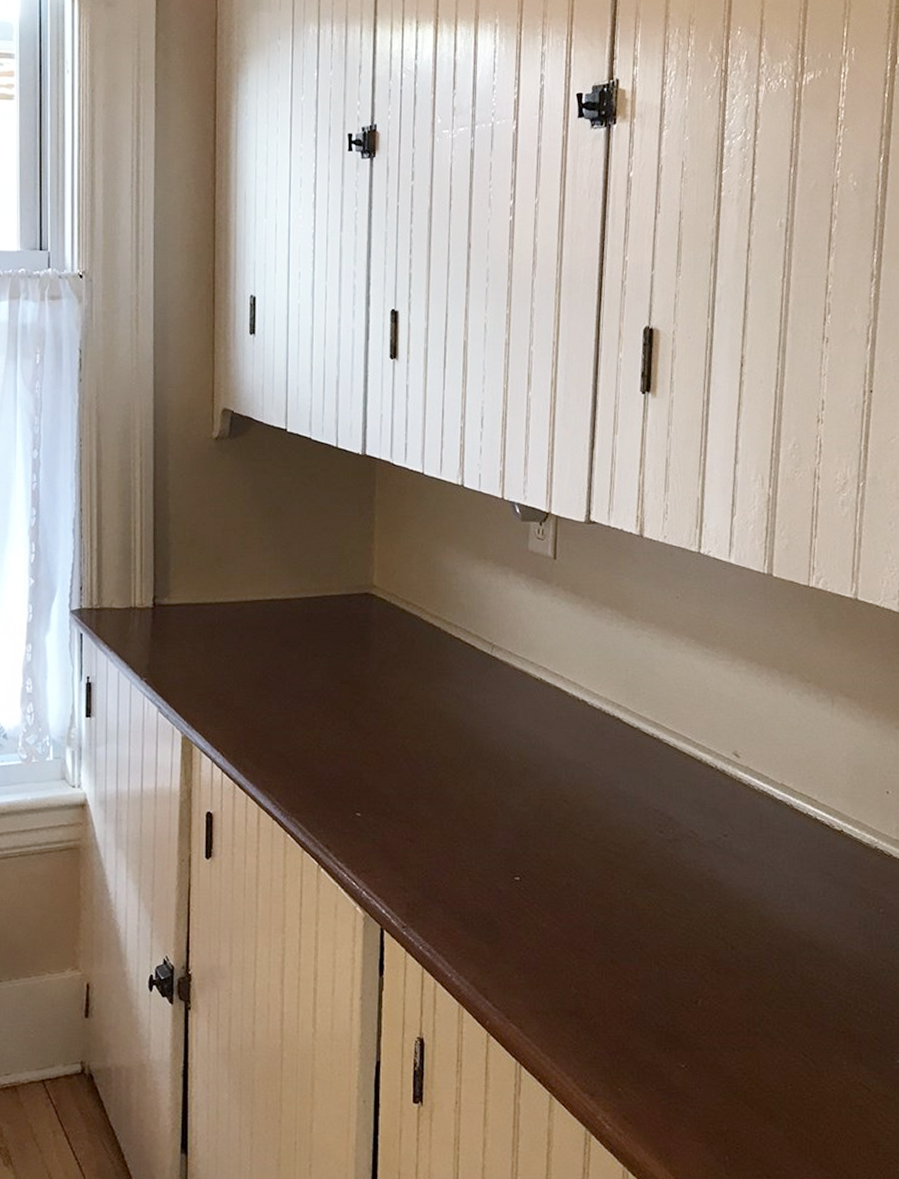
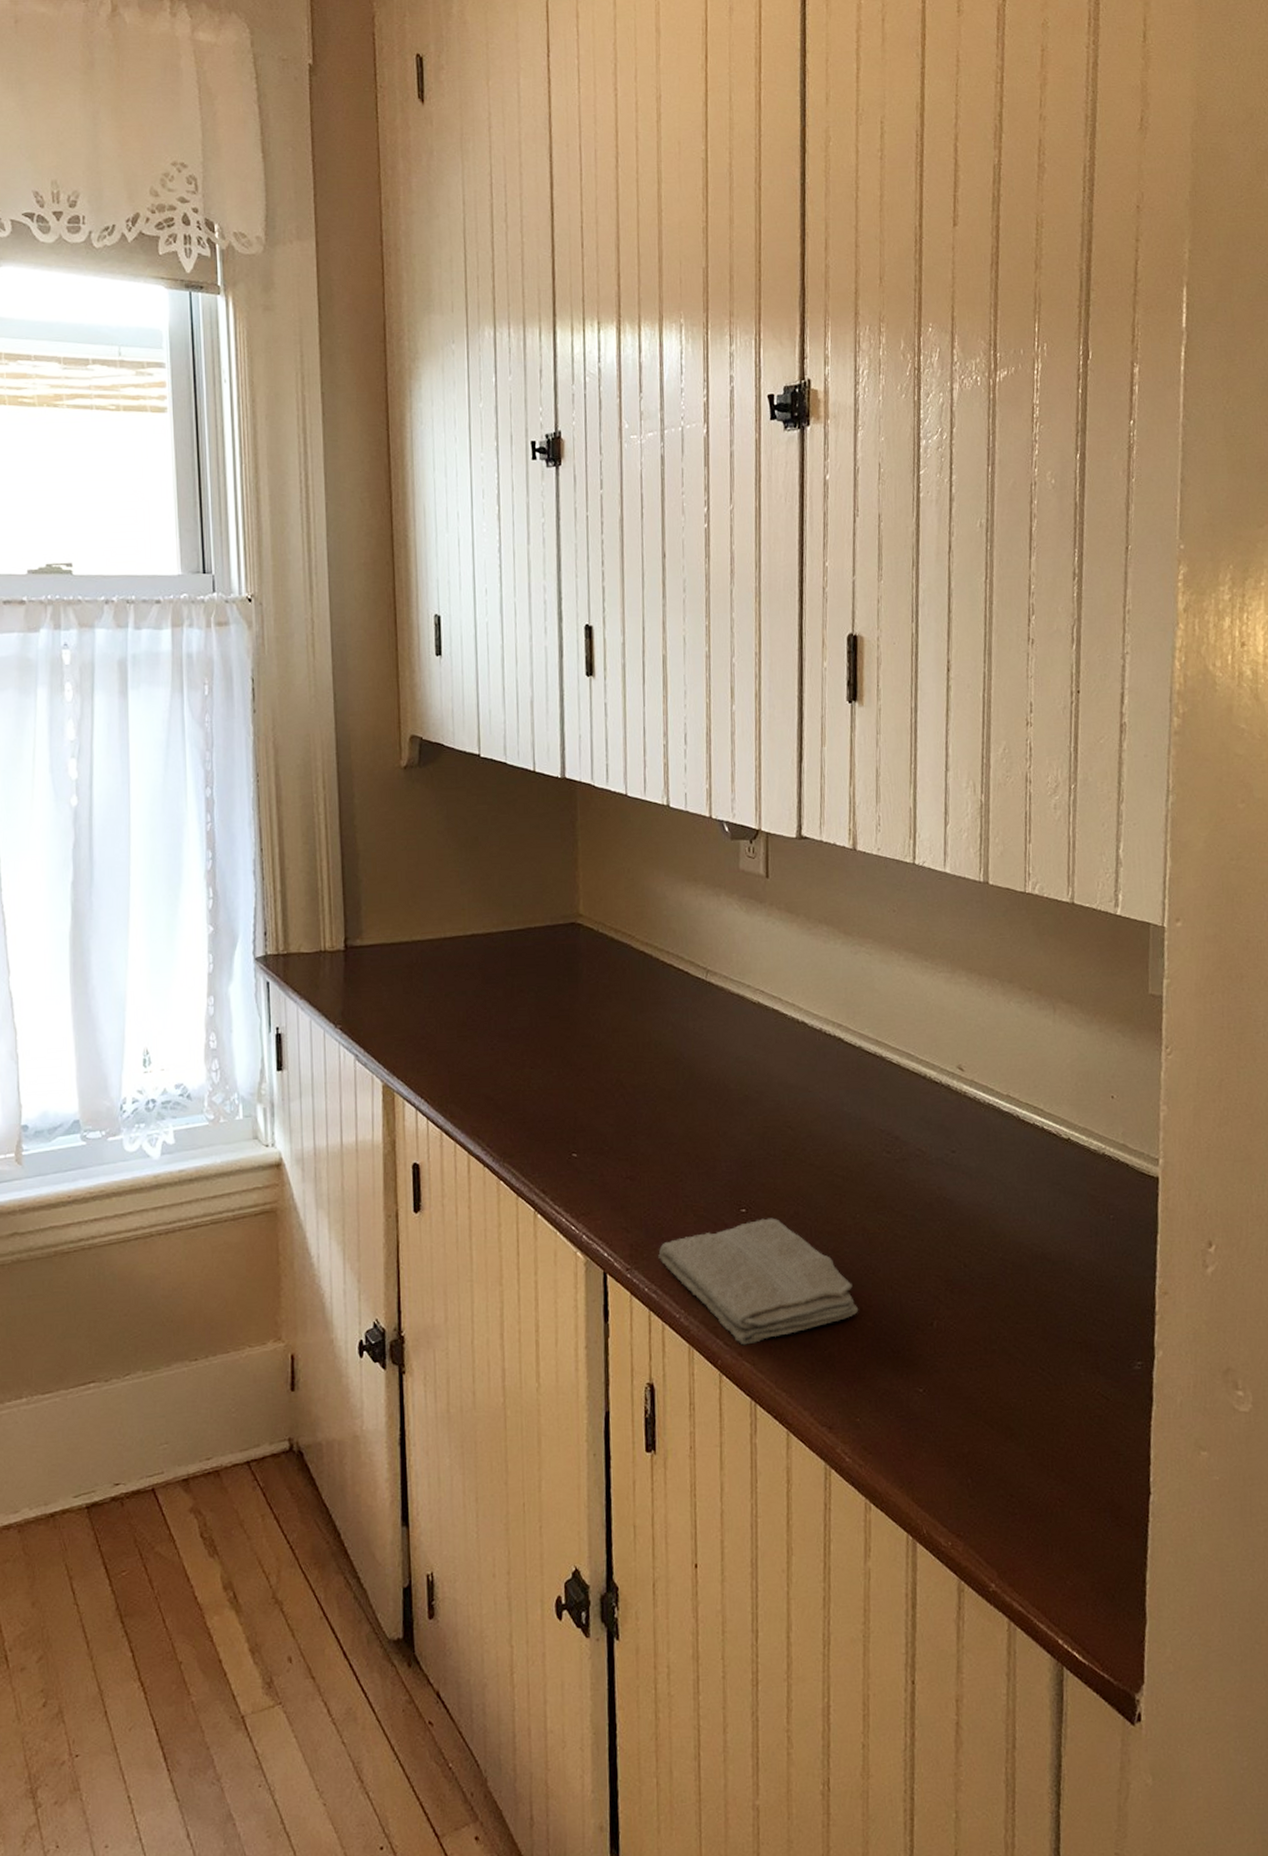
washcloth: none [433,887,625,1008] -> present [658,1218,859,1345]

